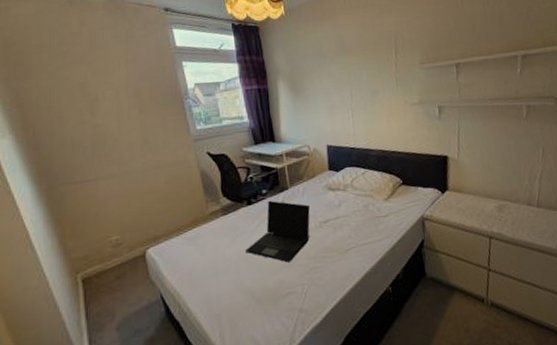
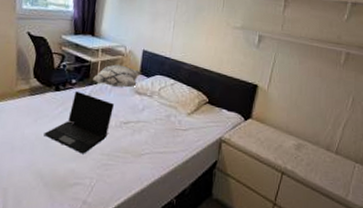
decorative pillow: none [283,165,331,189] -> present [93,64,142,88]

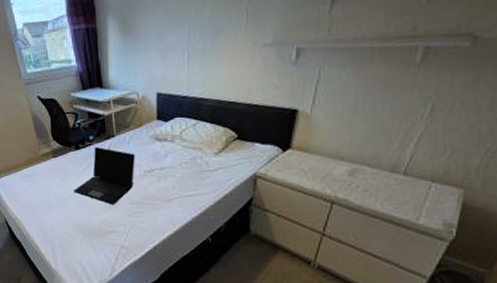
decorative pillow: present [93,64,142,88] -> none [109,113,159,137]

